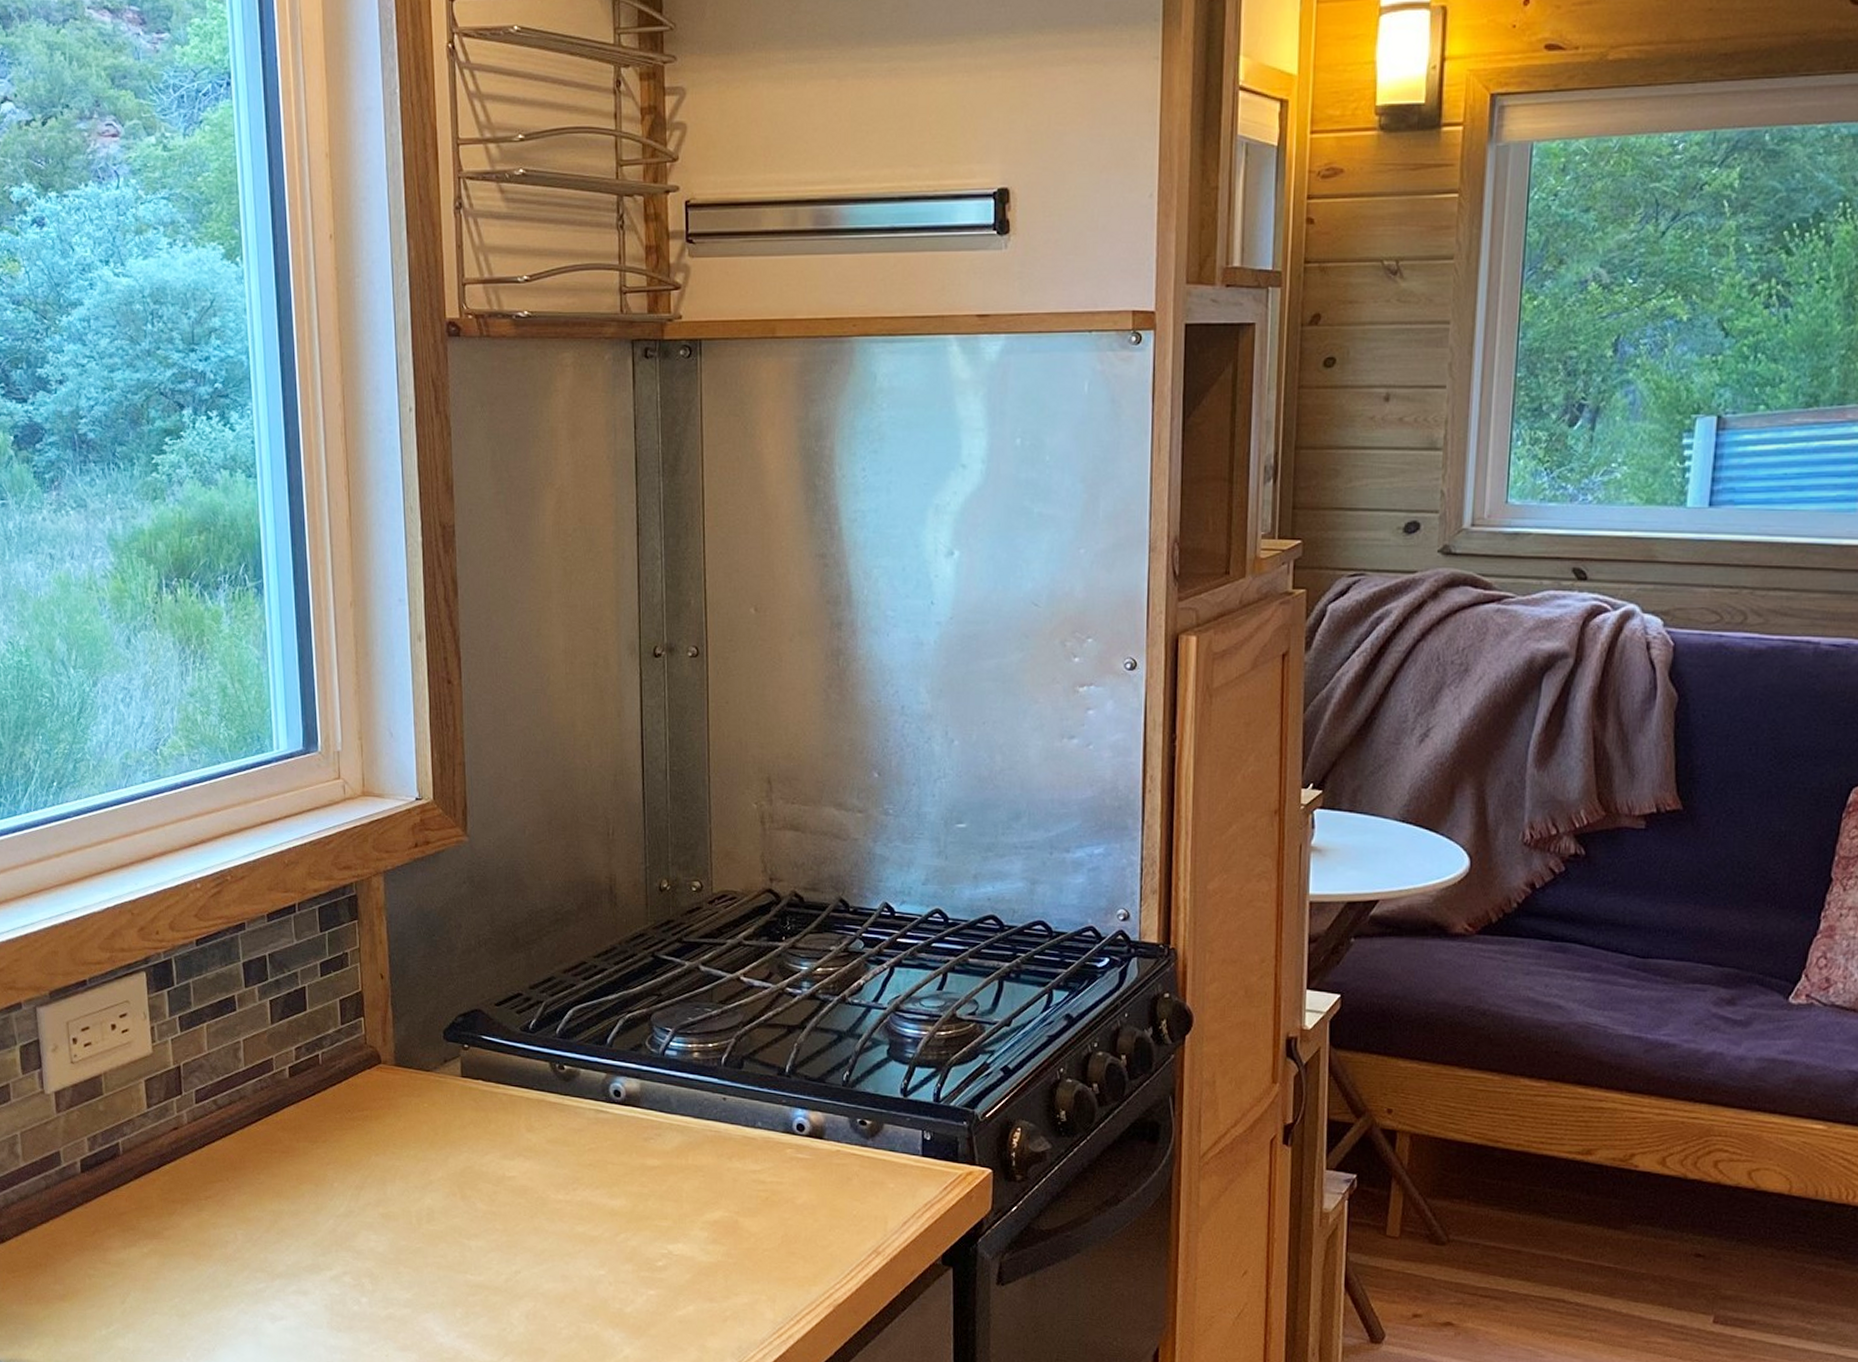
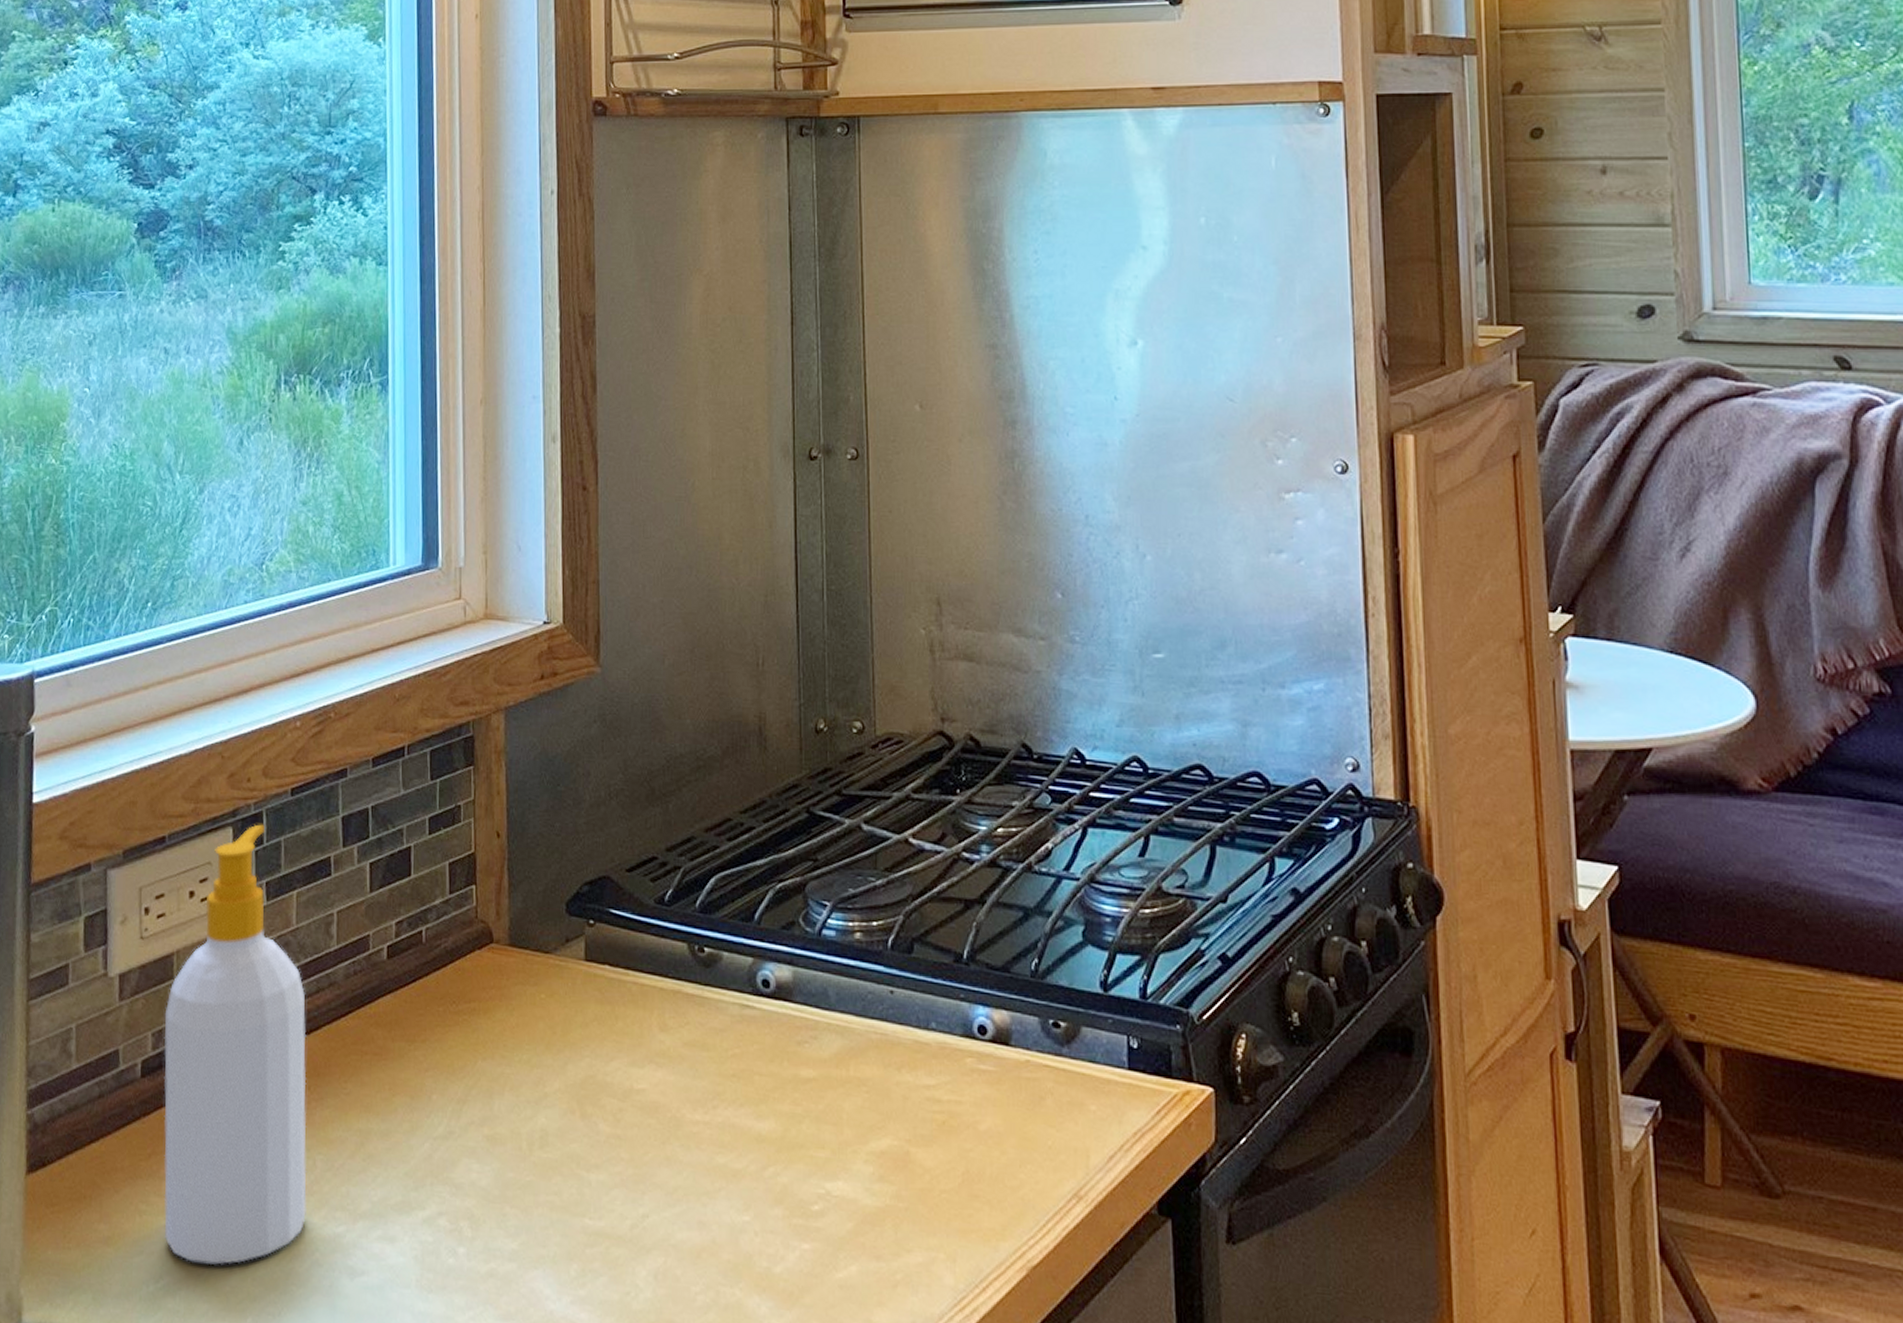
soap bottle: none [97,969,231,1314] -> present [164,824,307,1265]

